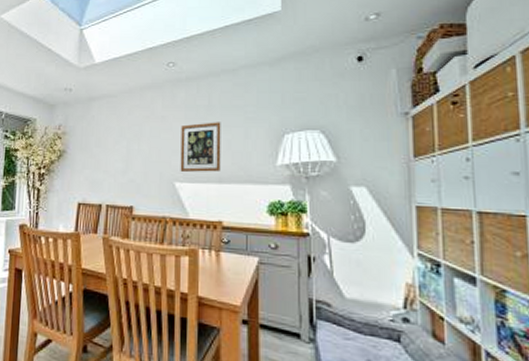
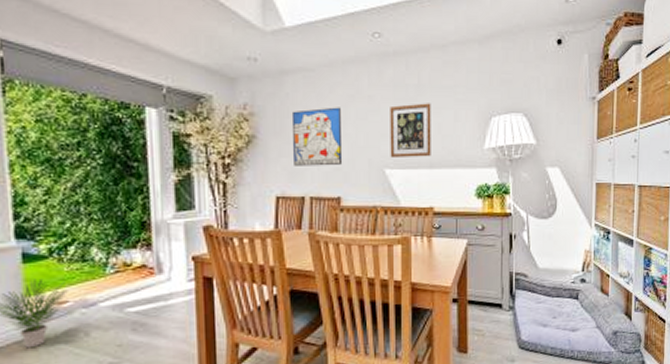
wall art: none [94,126,137,178] -> present [291,107,343,166]

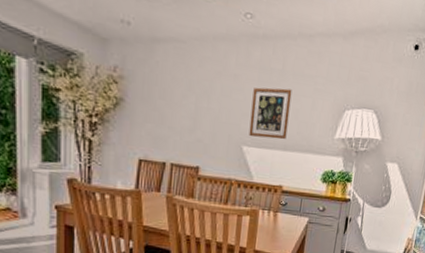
wall art: present [291,107,343,166] -> none [158,79,207,137]

